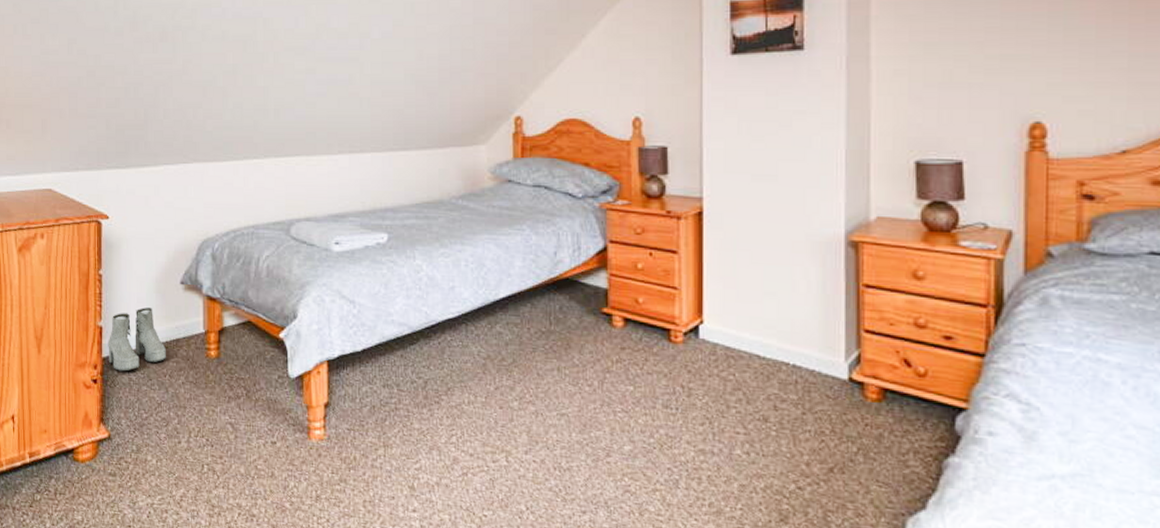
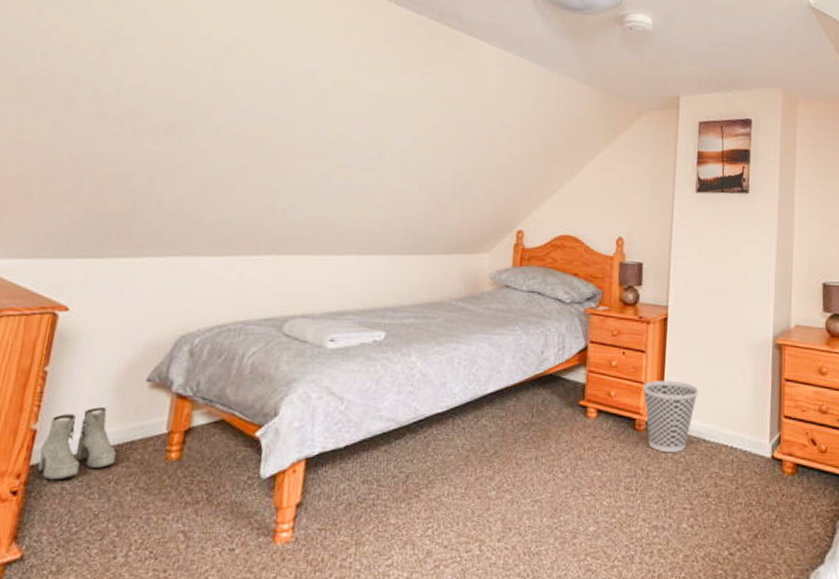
wastebasket: none [676,285,748,370] -> present [642,380,699,453]

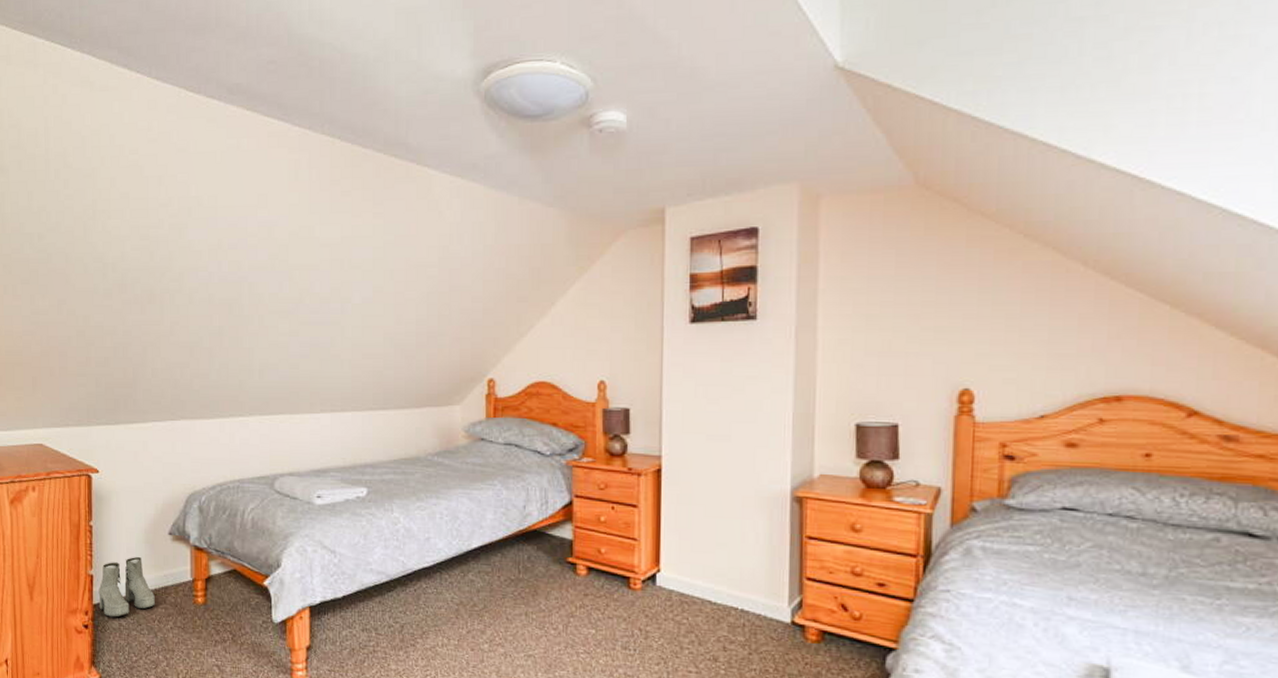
wastebasket: present [642,380,699,453] -> none [636,536,701,614]

